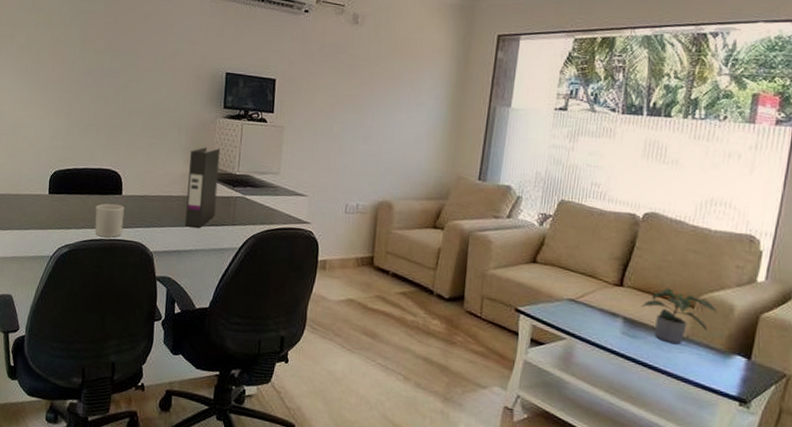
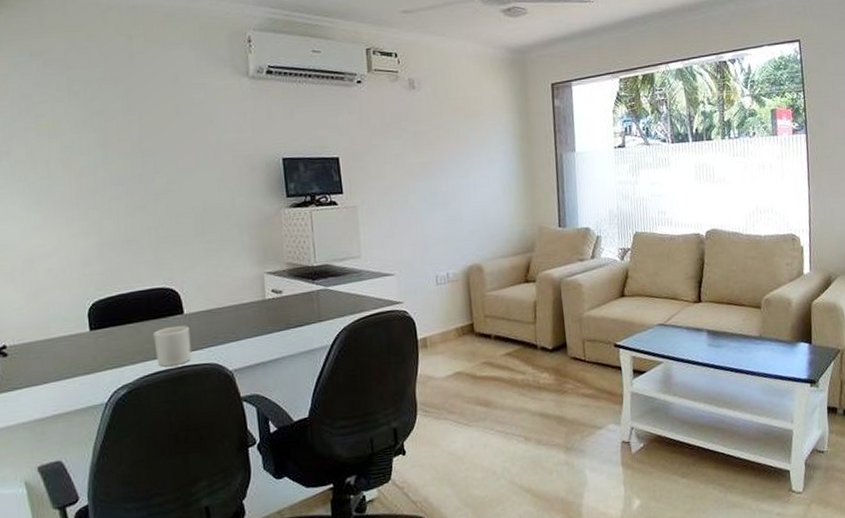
binder: present [185,147,221,228] -> none [256,241,298,334]
potted plant: present [641,288,717,345] -> none [719,295,779,346]

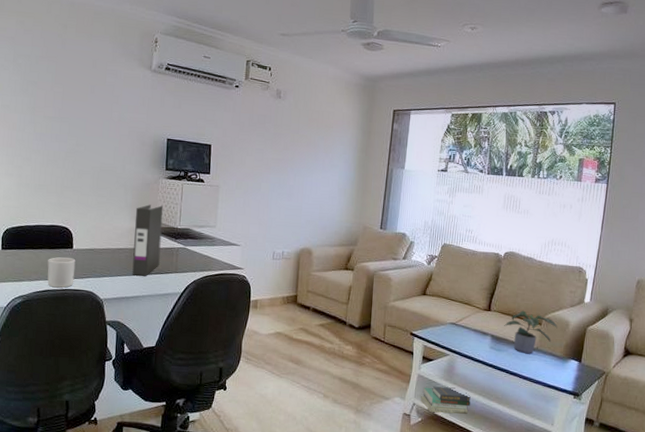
binder: none [256,241,298,334] -> present [132,204,164,276]
books: none [639,400,697,435] -> present [421,386,471,414]
potted plant: none [719,295,779,346] -> present [504,310,557,354]

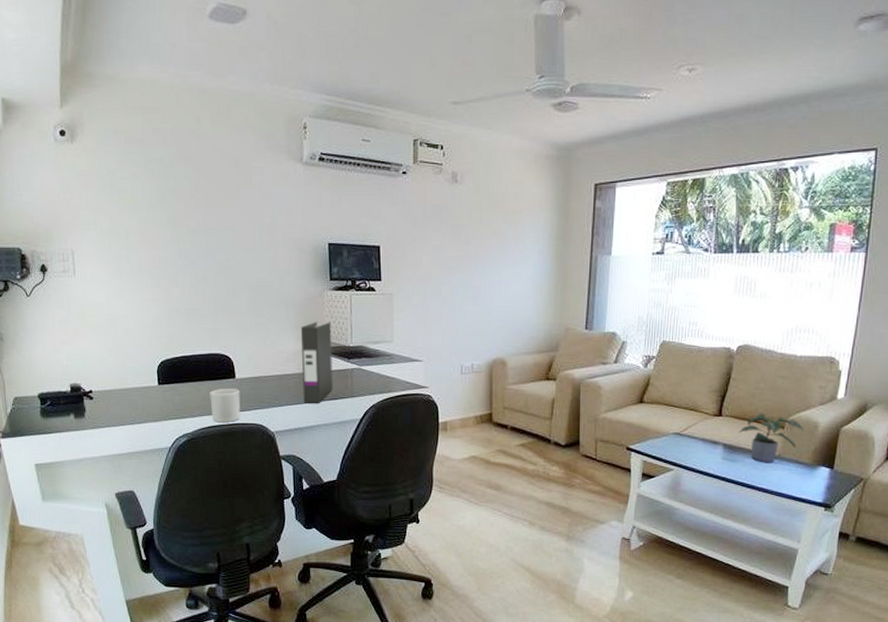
books: present [421,386,471,414] -> none [642,506,700,536]

